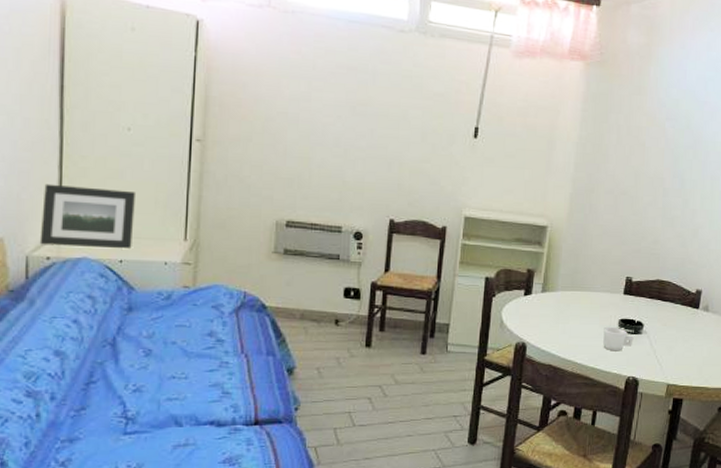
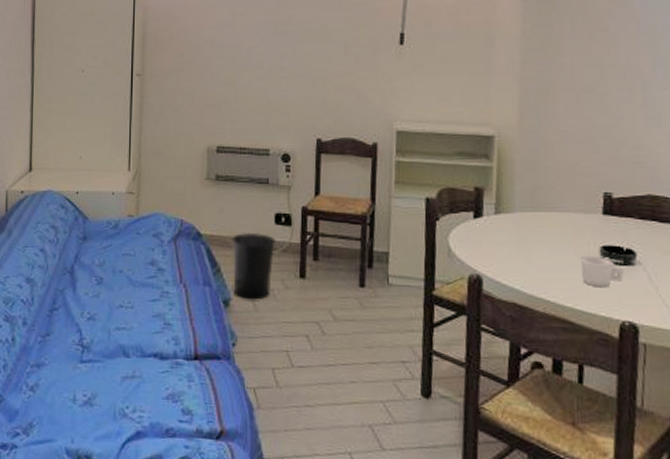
picture frame: present [39,183,137,250] -> none [16,125,89,181]
waste bin: none [298,304,345,368] -> present [231,232,277,300]

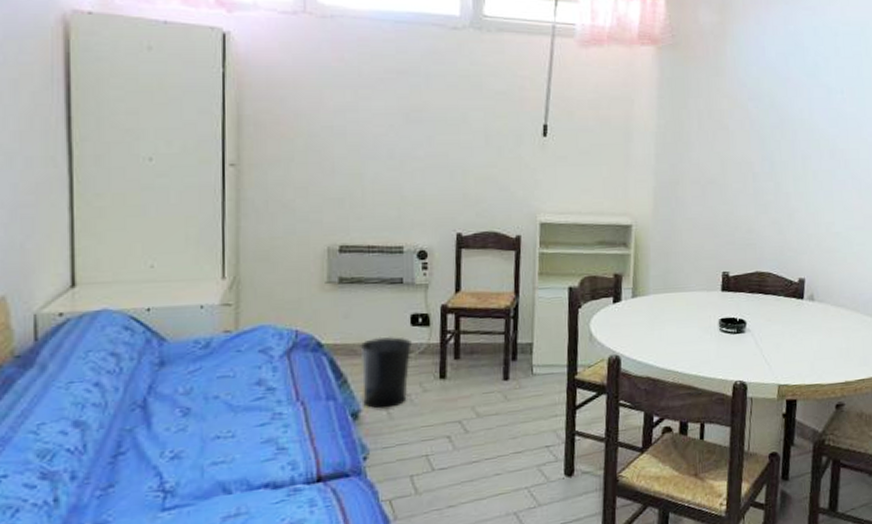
cup: present [581,255,624,288] -> none [703,327,737,355]

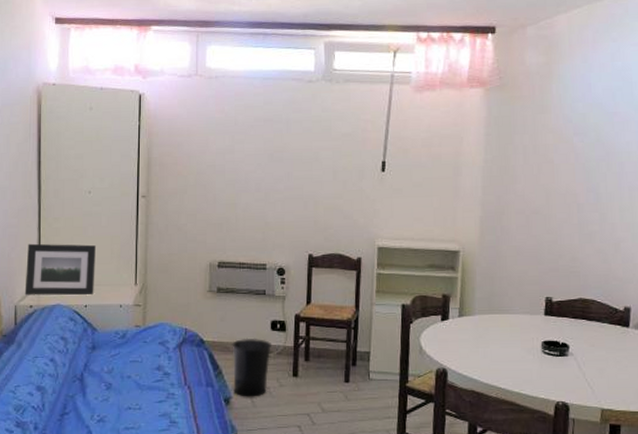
picture frame: none [49,228,163,300] -> present [24,243,97,296]

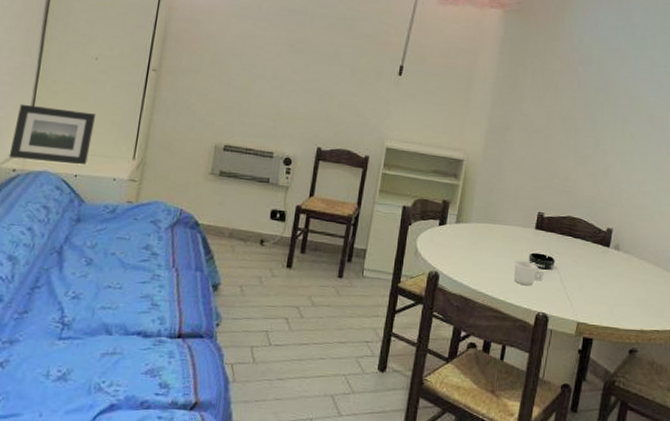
waste bin: present [232,338,273,397] -> none [223,224,270,285]
cup: none [526,349,560,375] -> present [514,260,544,286]

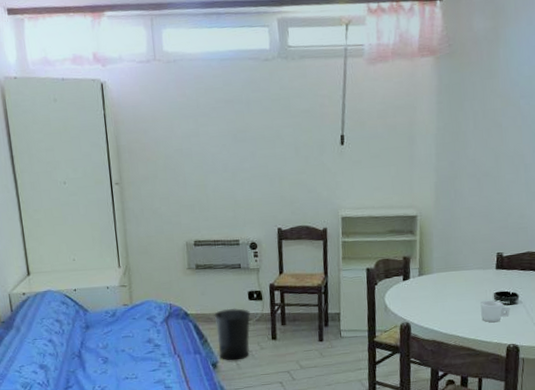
picture frame: present [8,104,97,166] -> none [12,233,81,284]
waste bin: none [223,224,270,285] -> present [214,308,251,361]

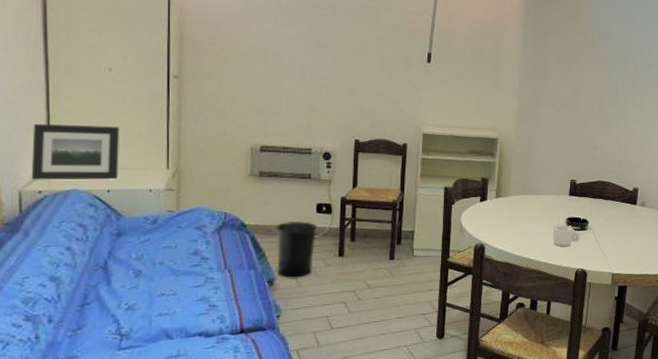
picture frame: none [12,233,81,284] -> present [31,123,120,180]

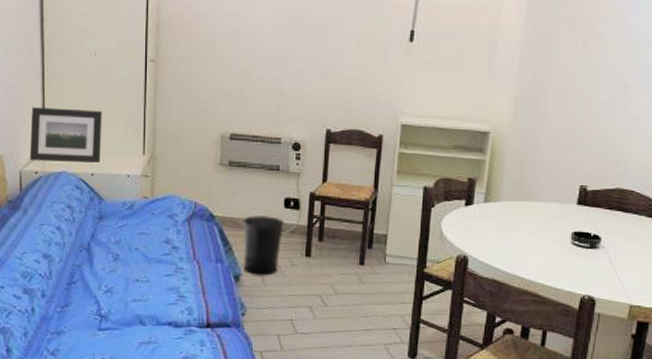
cup: present [553,225,580,247] -> none [554,240,589,267]

